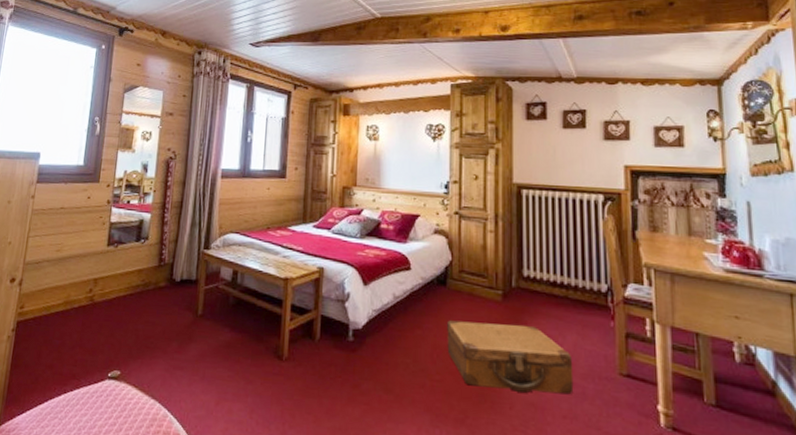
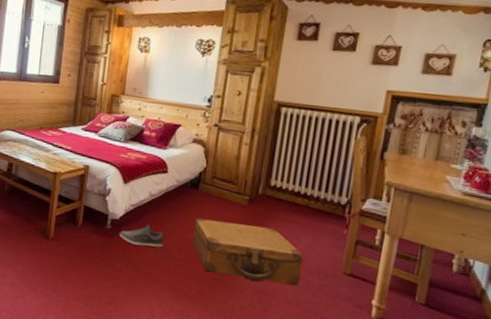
shoe: none [364,332,414,360] -> present [120,224,164,248]

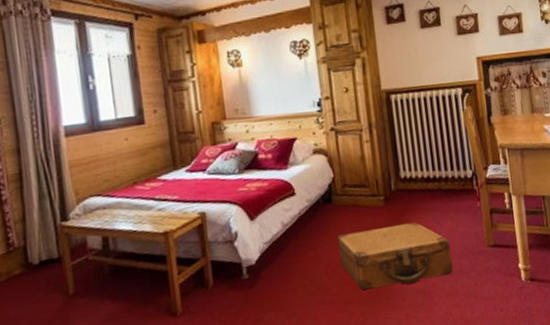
shoe: present [120,224,164,248] -> none [260,259,311,289]

